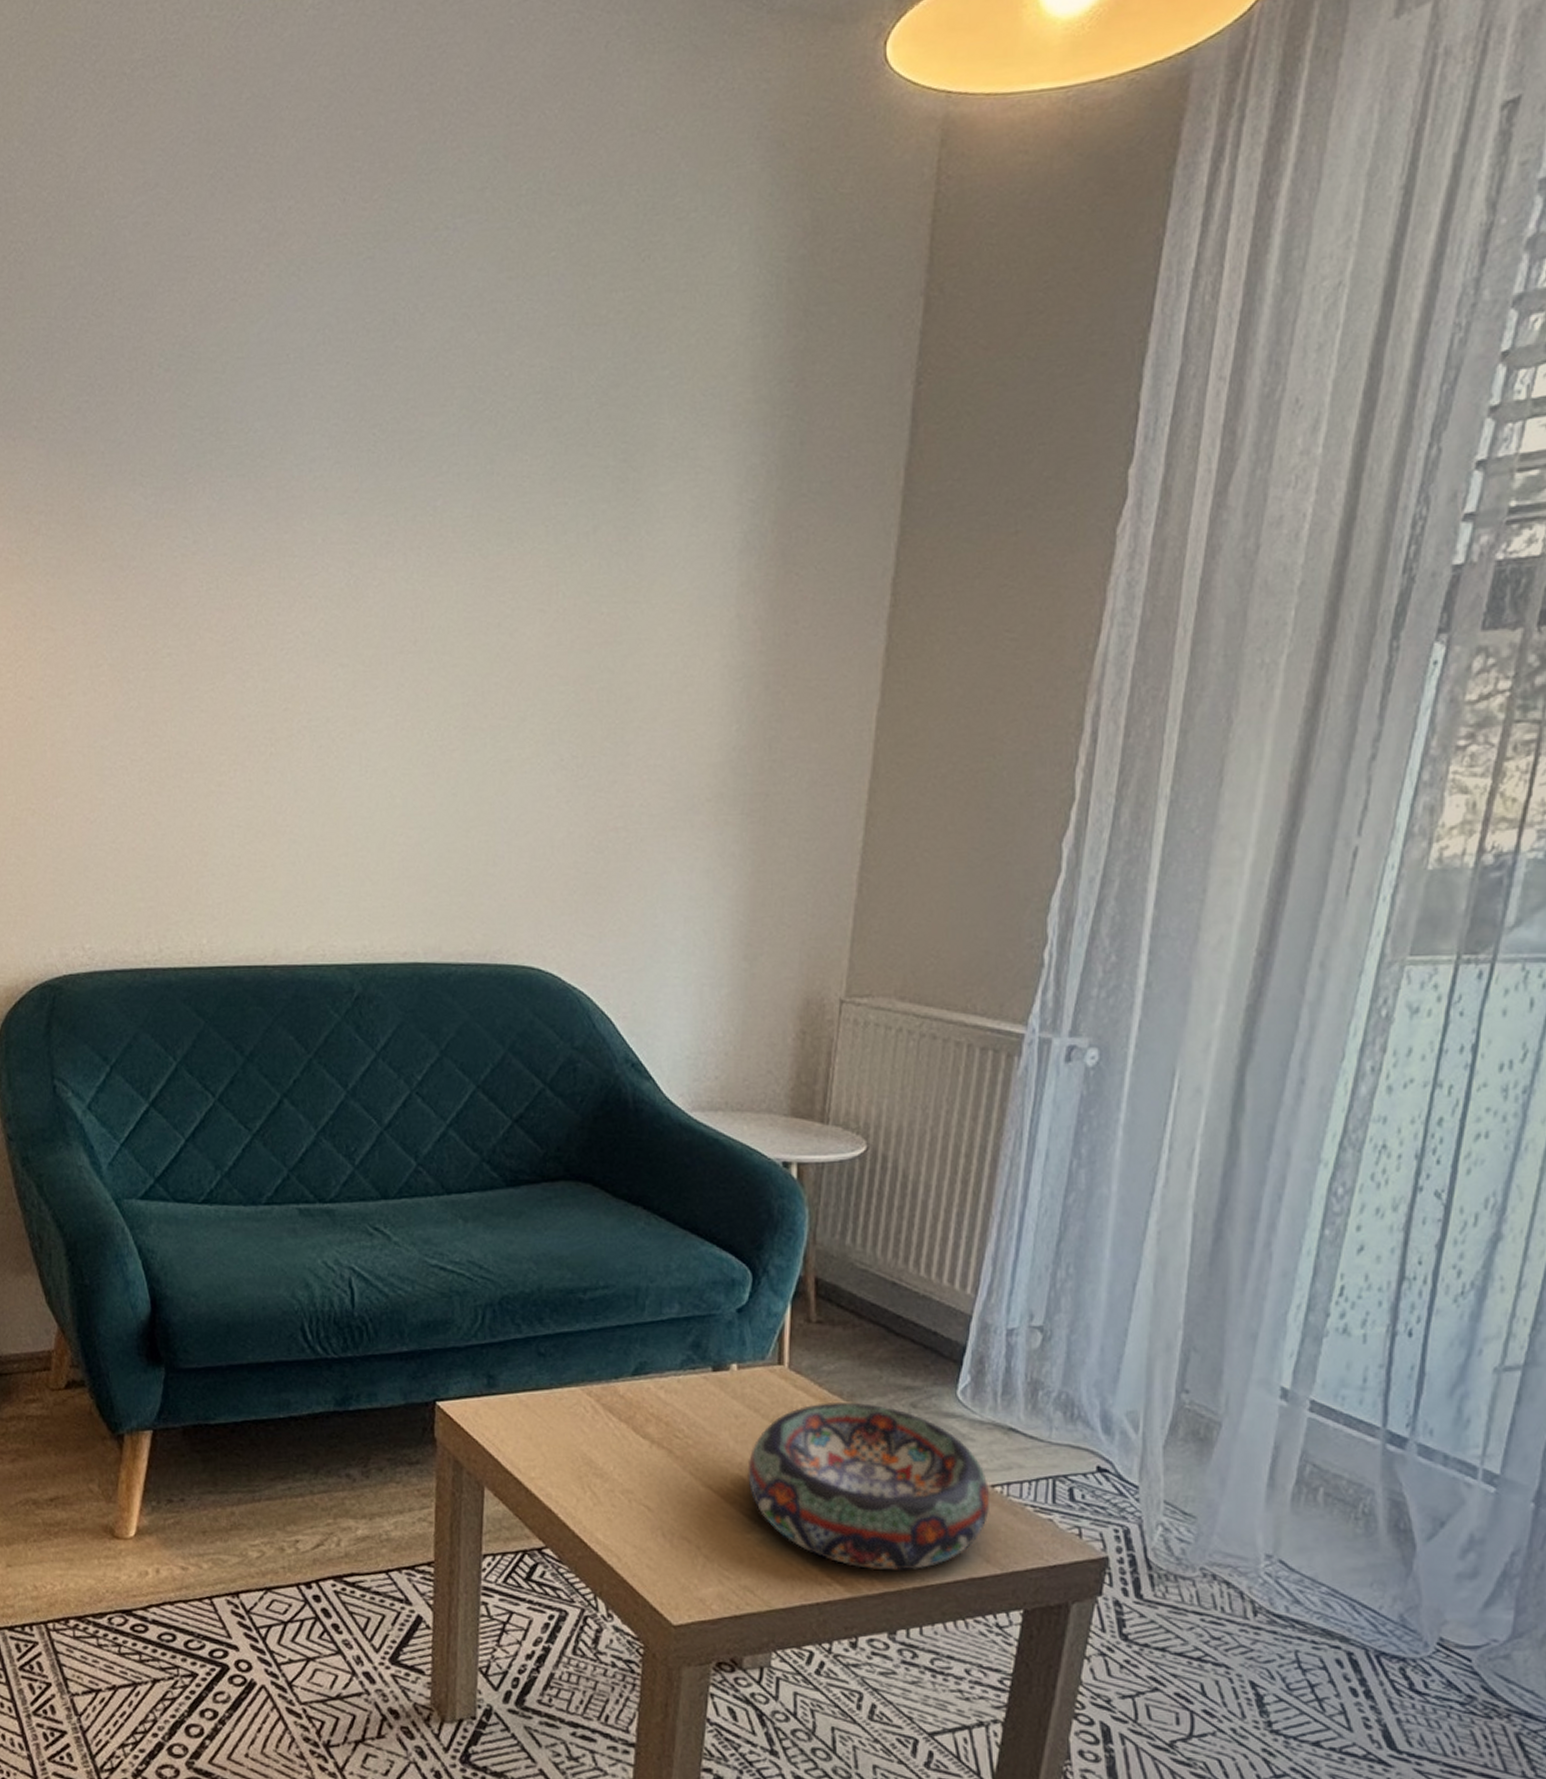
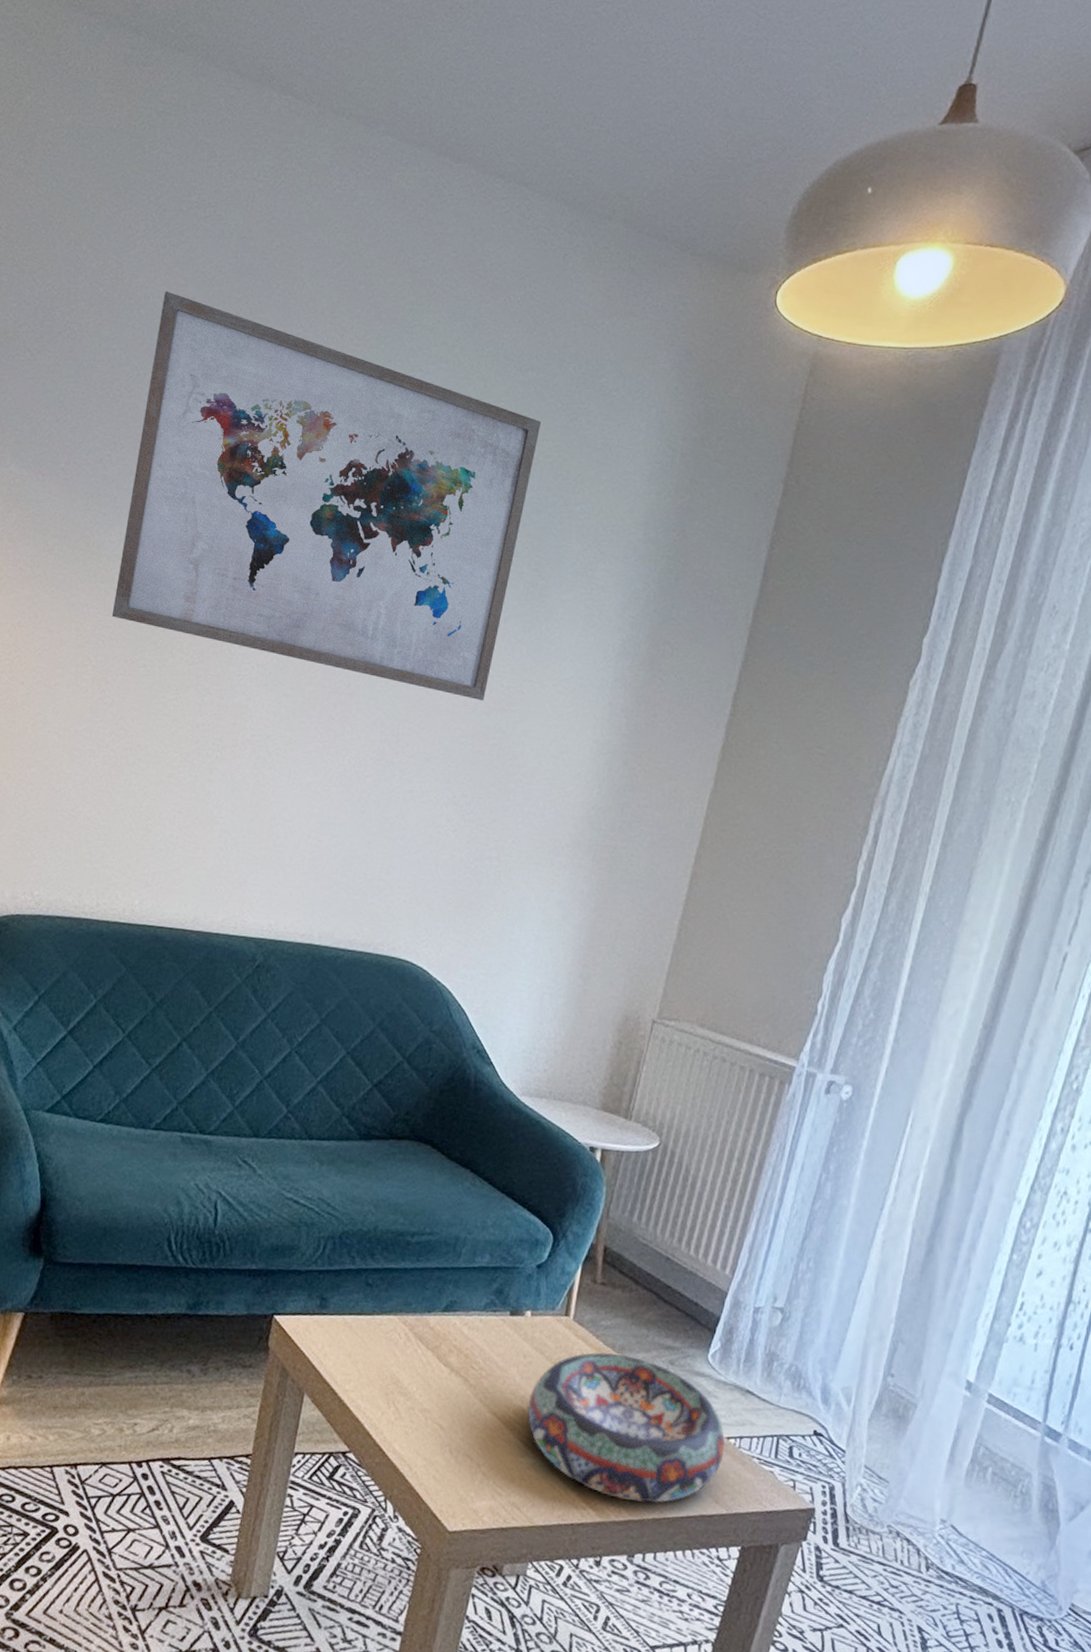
wall art: none [120,181,606,636] -> present [111,291,542,700]

